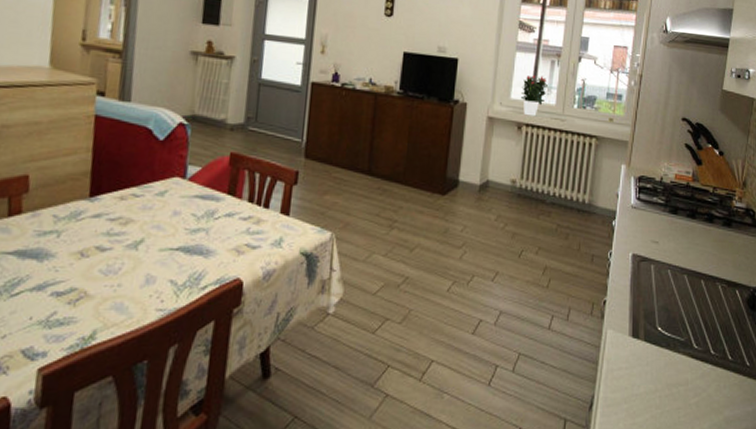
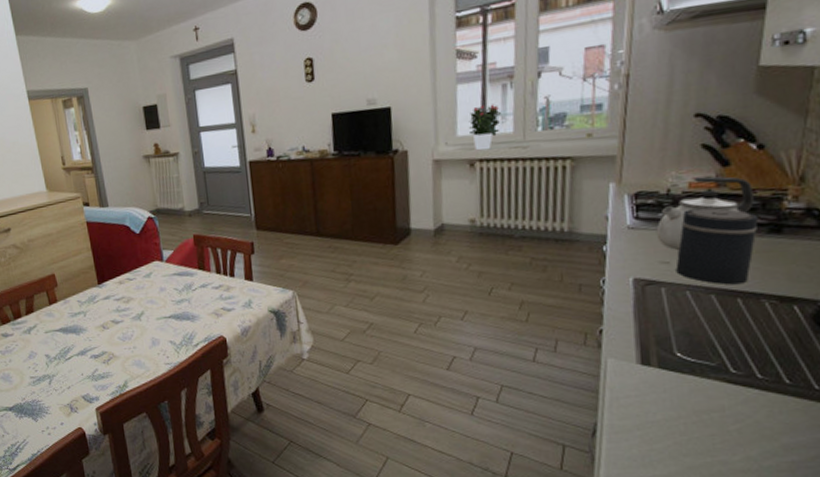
kettle: none [651,171,716,234] -> present [656,176,758,251]
cylinder: none [662,197,717,268] -> present [675,208,759,285]

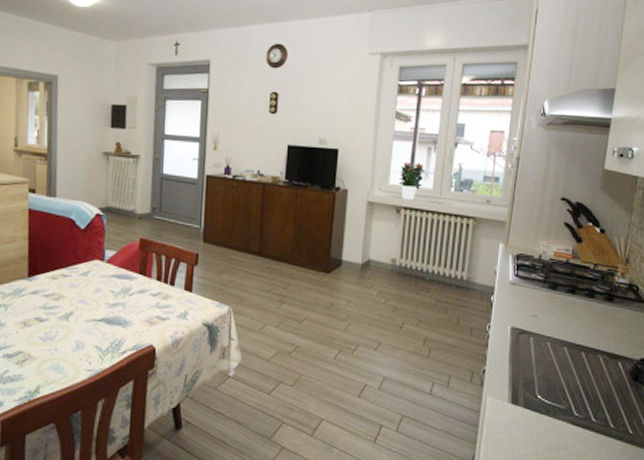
kettle: present [656,176,758,251] -> none [530,249,597,308]
cylinder: present [675,208,759,285] -> none [541,274,599,341]

